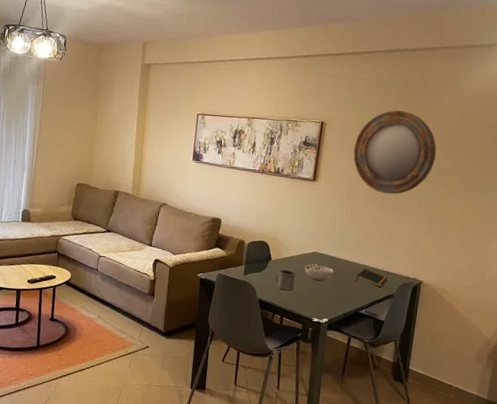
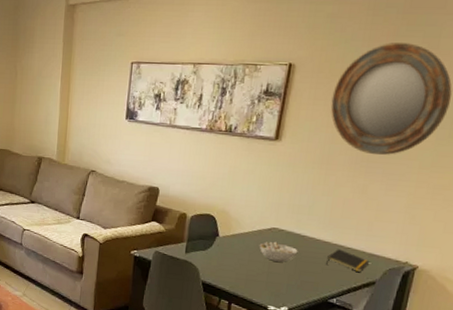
mug: present [275,269,296,291] -> none [222,248,249,273]

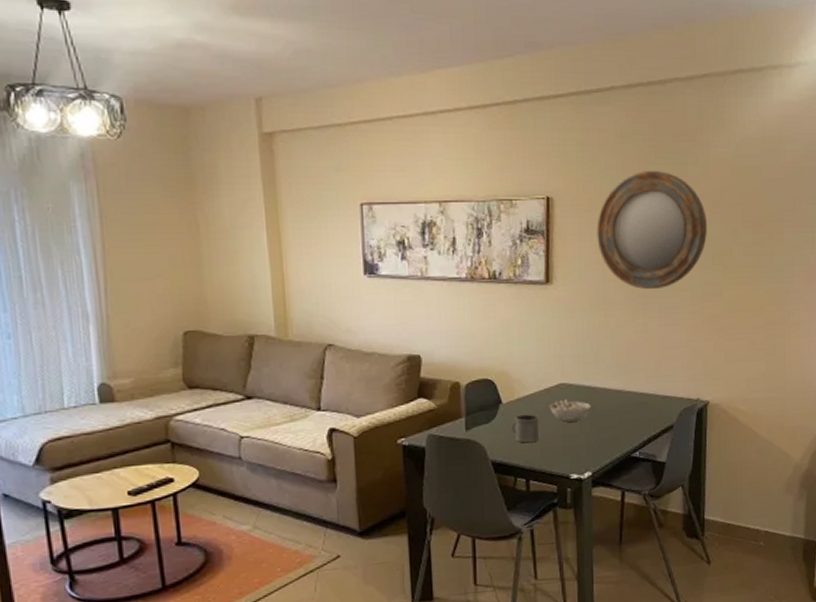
mug: none [222,248,249,273] -> present [510,414,540,443]
notepad: present [326,249,370,272] -> none [622,396,664,418]

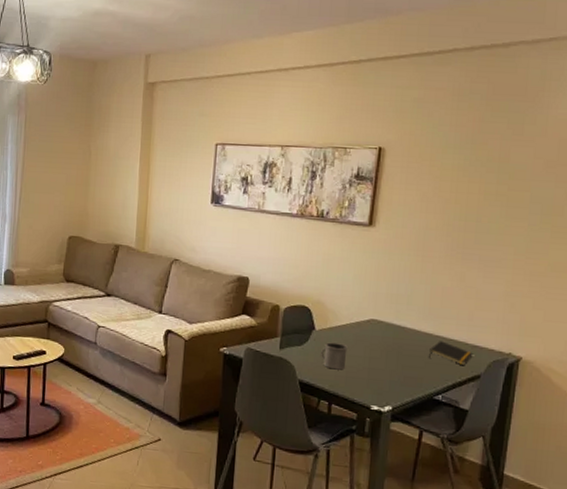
bowl: present [549,399,591,422] -> none [358,334,399,357]
home mirror: present [596,171,707,290] -> none [423,128,539,242]
notepad: none [622,396,664,418] -> present [429,341,473,365]

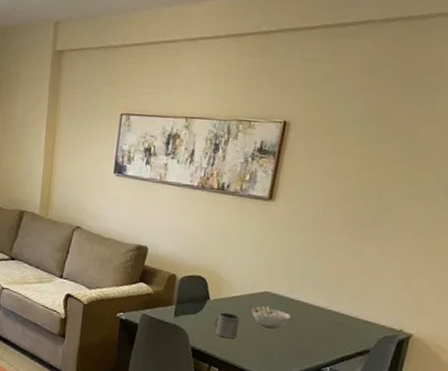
bowl: none [358,334,399,357] -> present [251,306,291,328]
notepad: present [429,341,473,365] -> none [320,315,364,340]

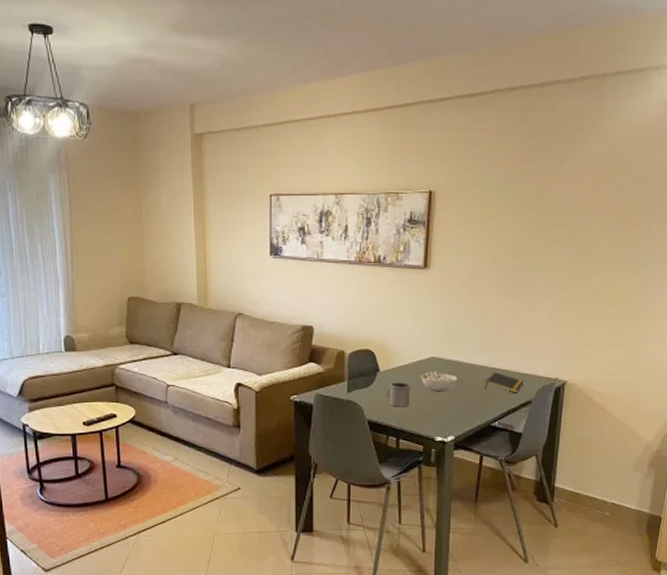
notepad: none [320,315,364,340] -> present [485,372,525,392]

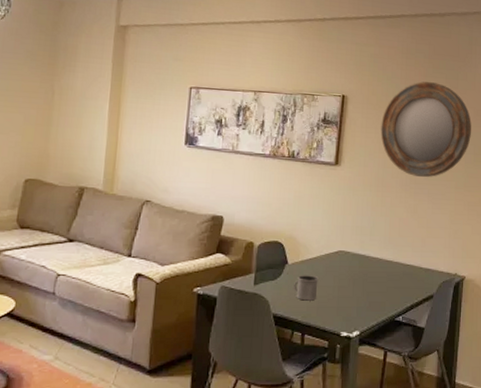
bowl: present [420,371,458,391] -> none [328,264,364,285]
home mirror: none [472,168,577,277] -> present [380,81,471,178]
notepad: present [485,372,525,392] -> none [390,267,427,287]

